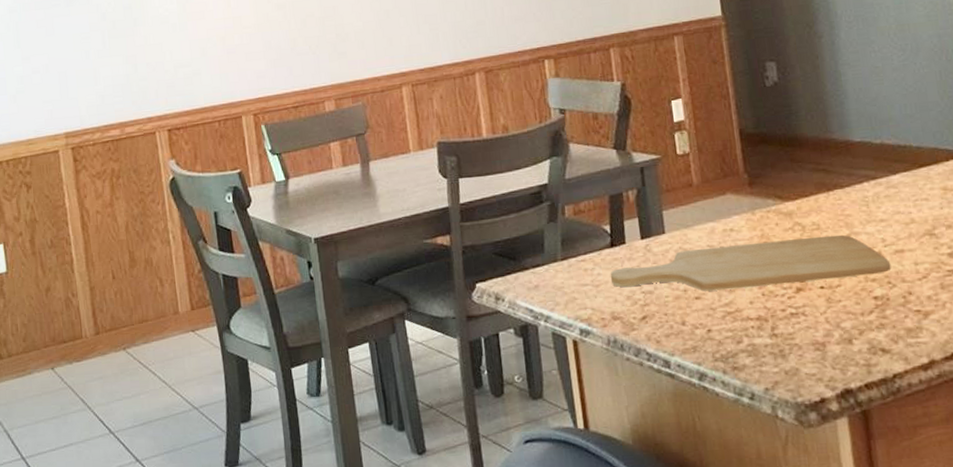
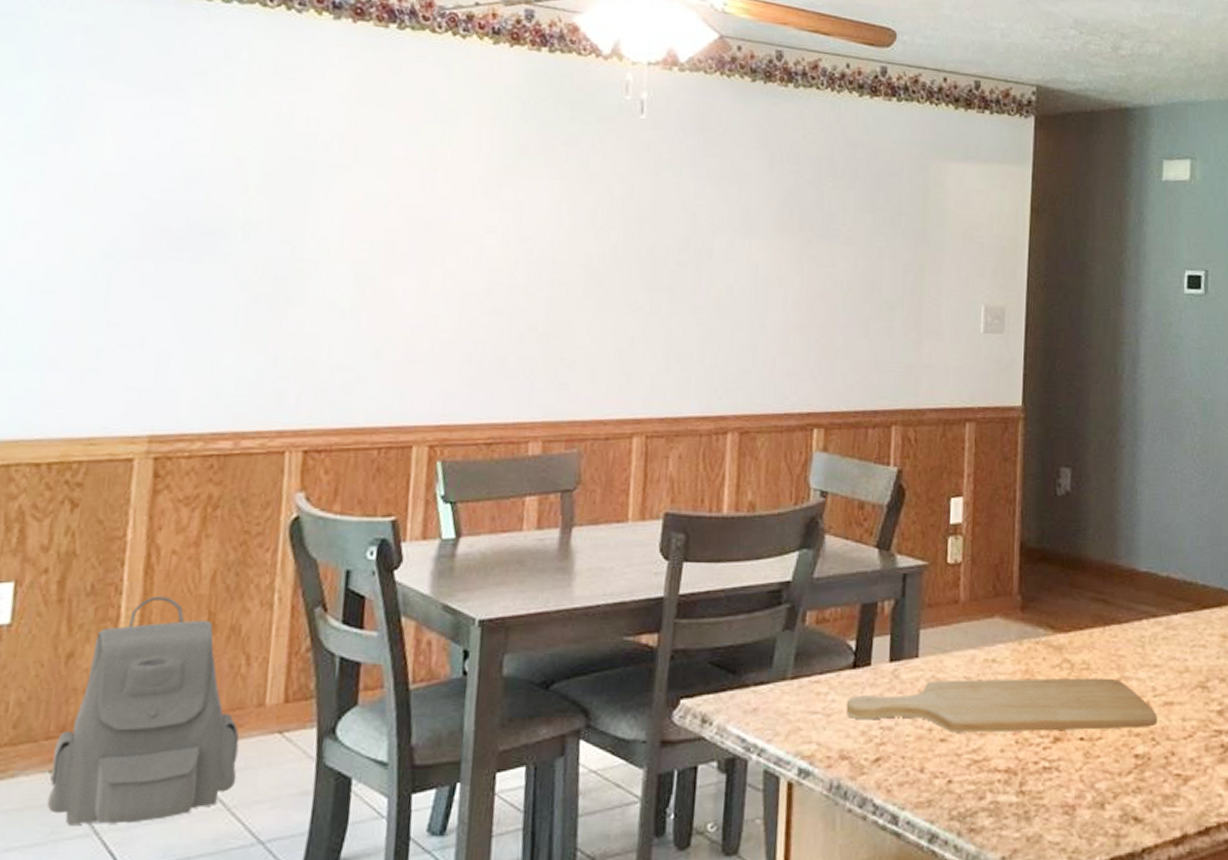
backpack: none [51,243,171,403] -> present [47,596,240,824]

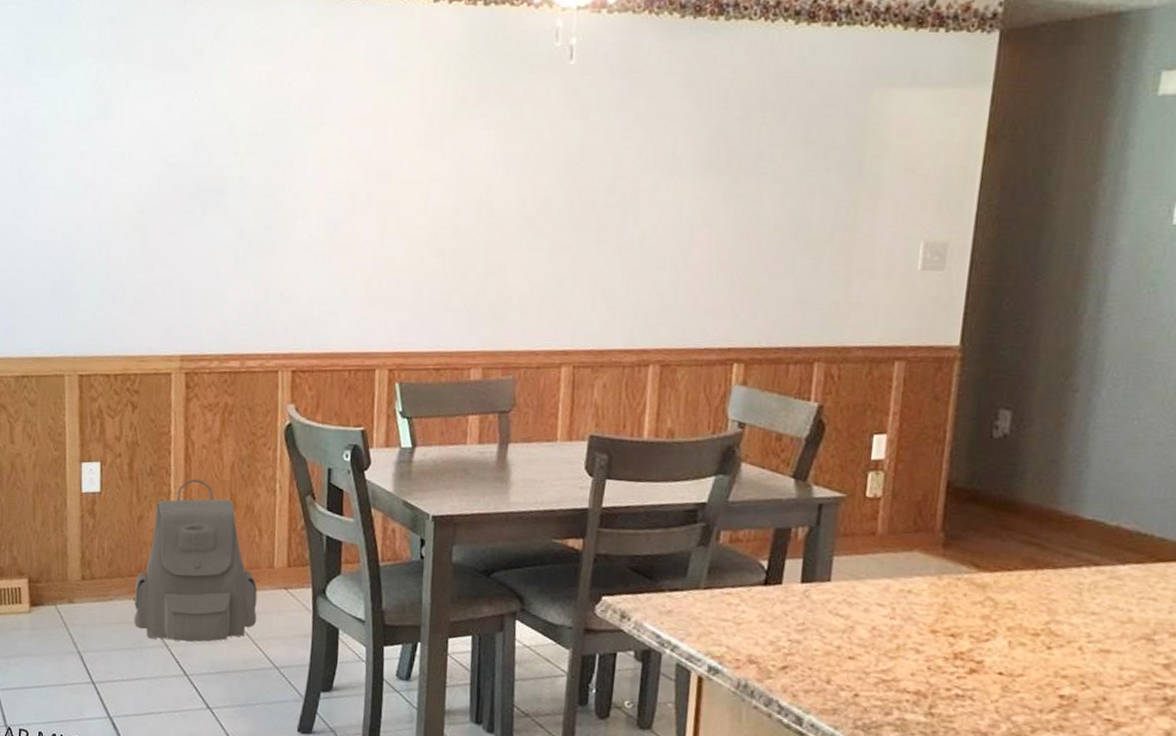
chopping board: present [846,678,1158,733] -> none [755,603,1091,671]

